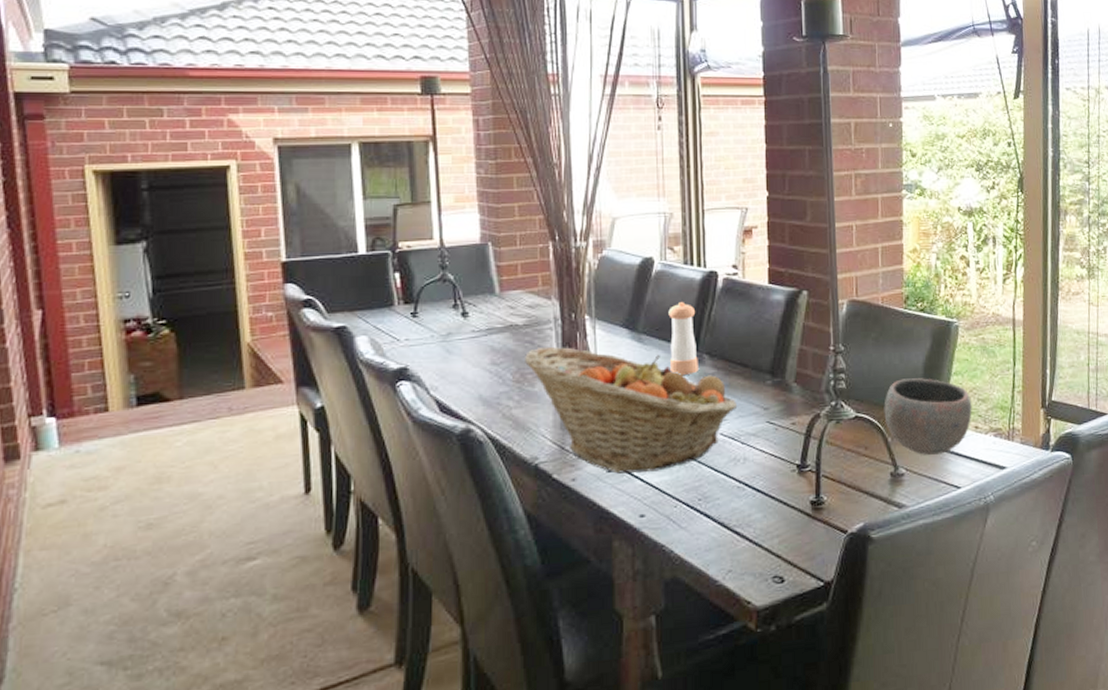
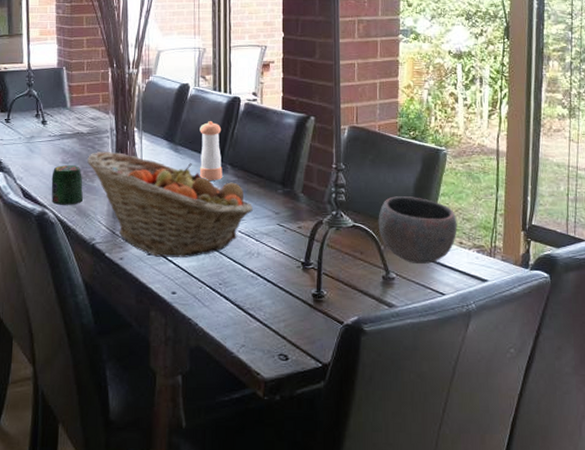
jar: none [477,367,520,419] -> present [51,165,83,205]

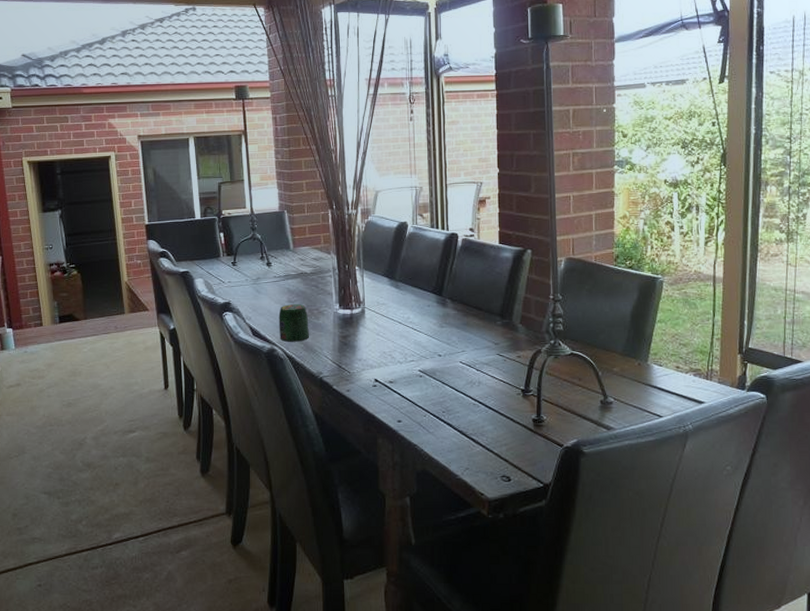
fruit basket: present [87,152,254,258] -> none [312,290,474,388]
pepper shaker: present [200,121,222,180] -> none [419,258,442,314]
bowl: present [378,196,457,264] -> none [595,324,674,388]

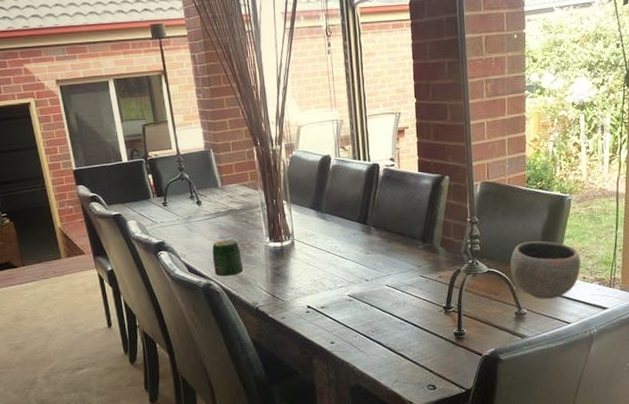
bowl: none [595,324,674,388] -> present [510,241,581,299]

